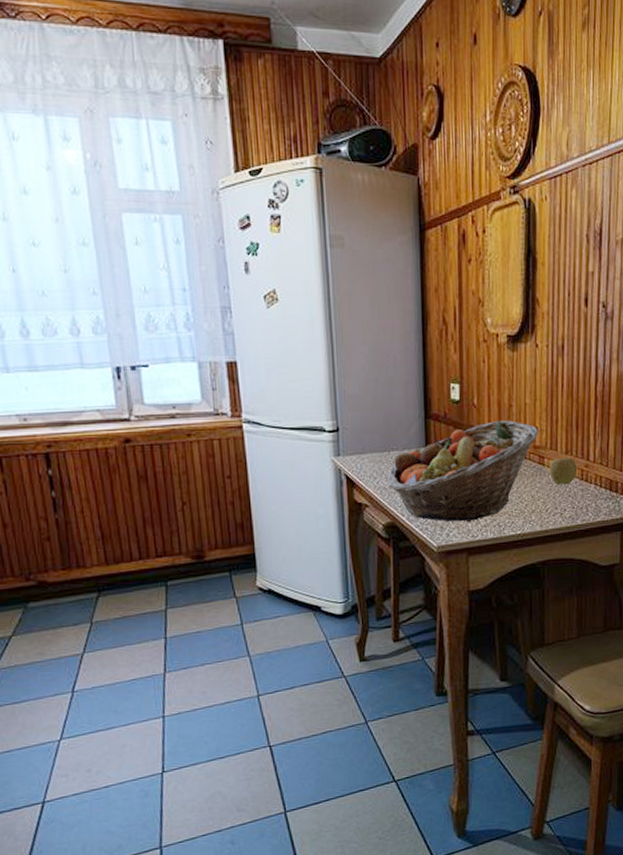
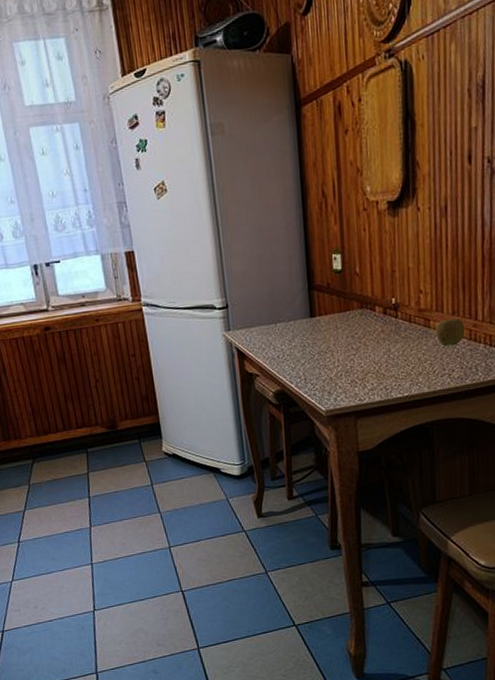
fruit basket: present [387,420,539,522] -> none [275,285,424,387]

